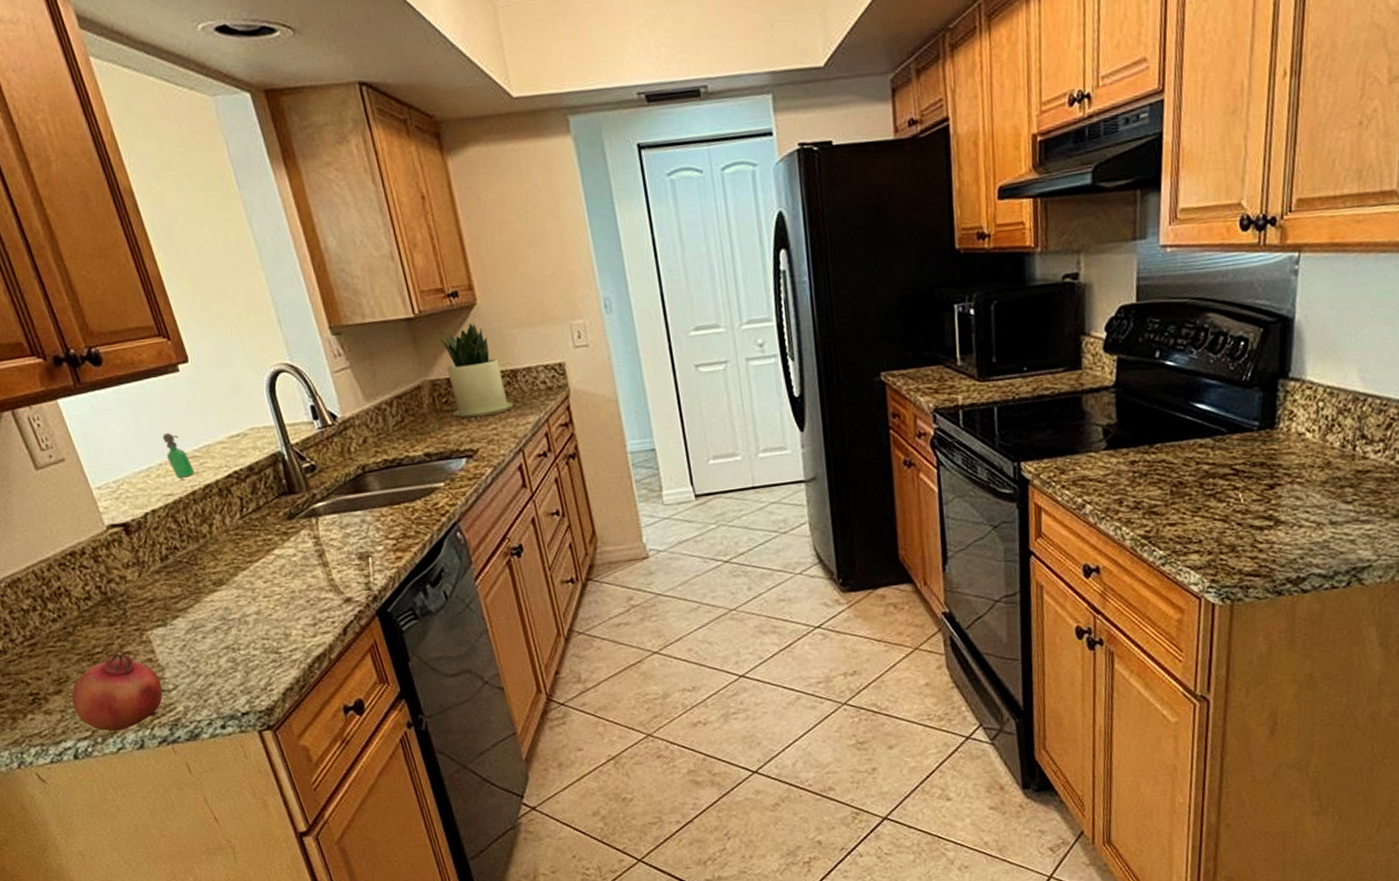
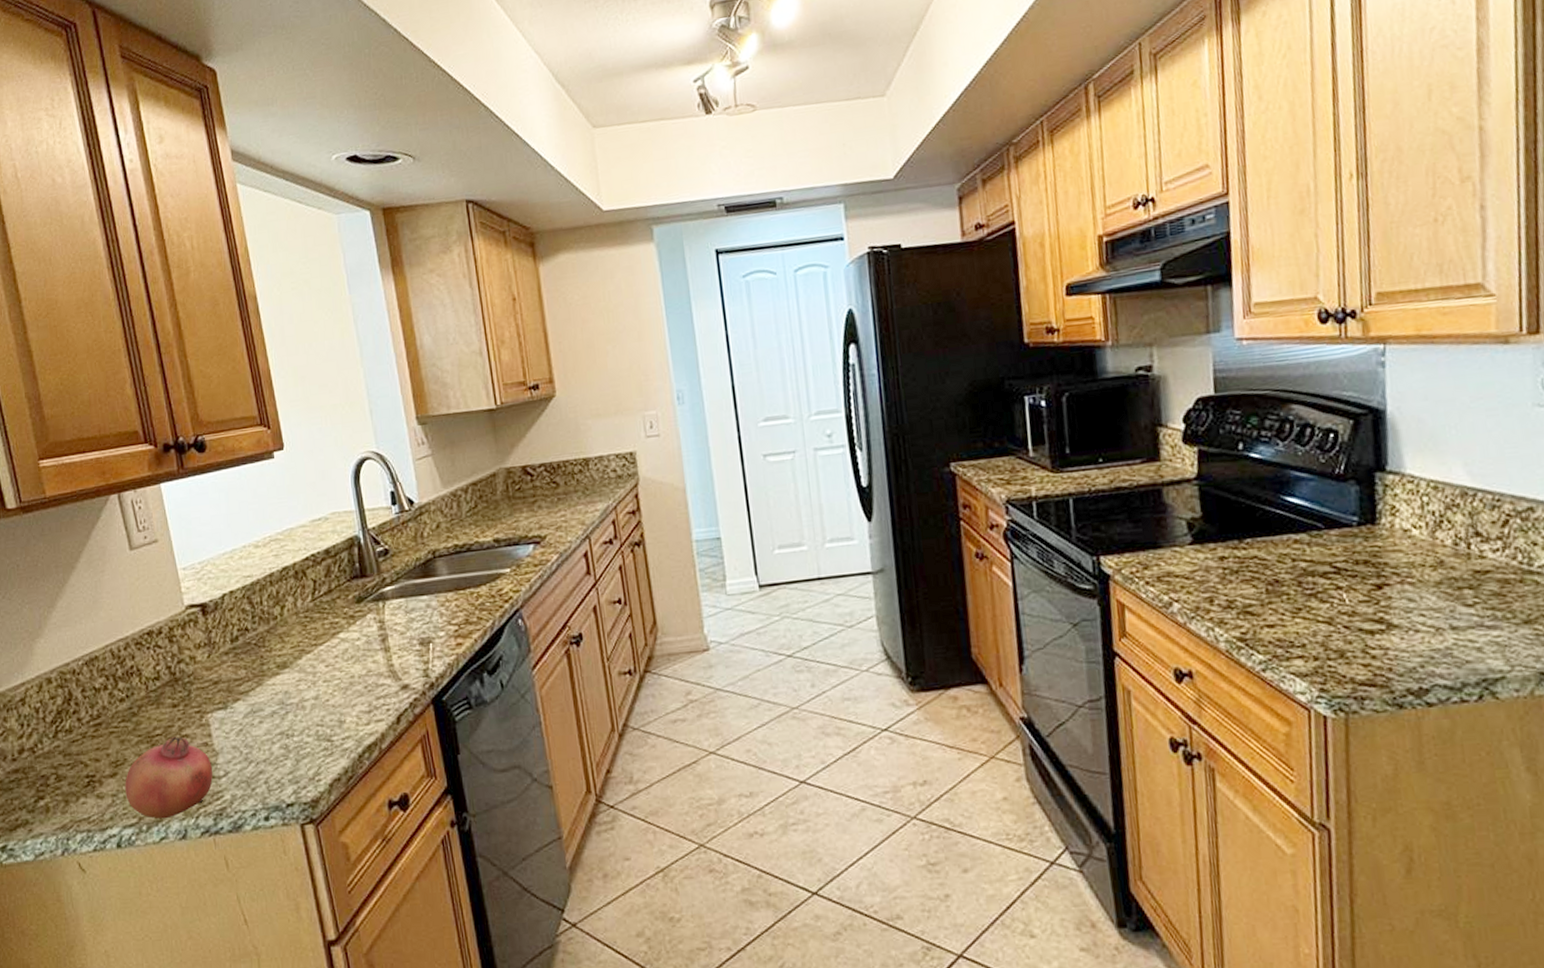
soap dispenser: present [162,433,195,480] -> none [249,516,275,562]
planter: present [436,323,514,419] -> none [515,414,584,506]

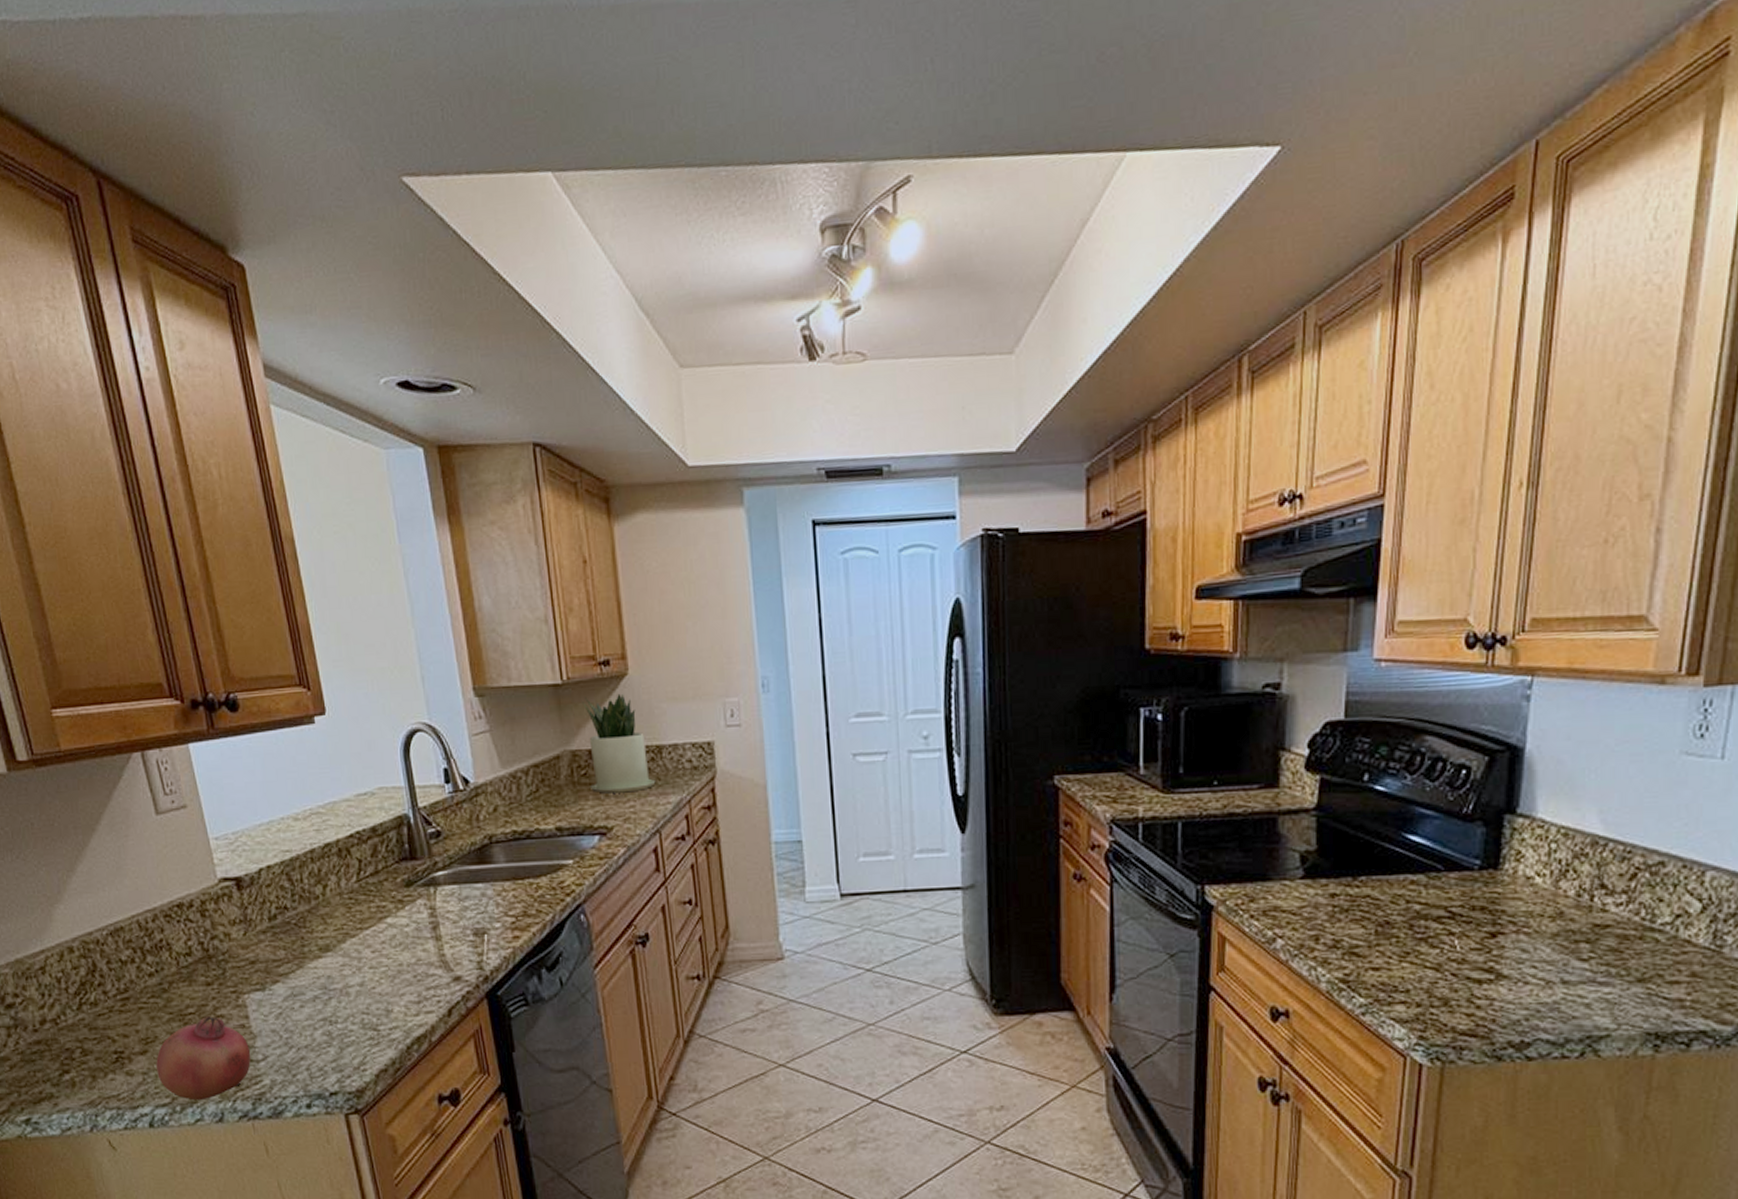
planter: none [515,414,584,506] -> present [582,693,656,794]

